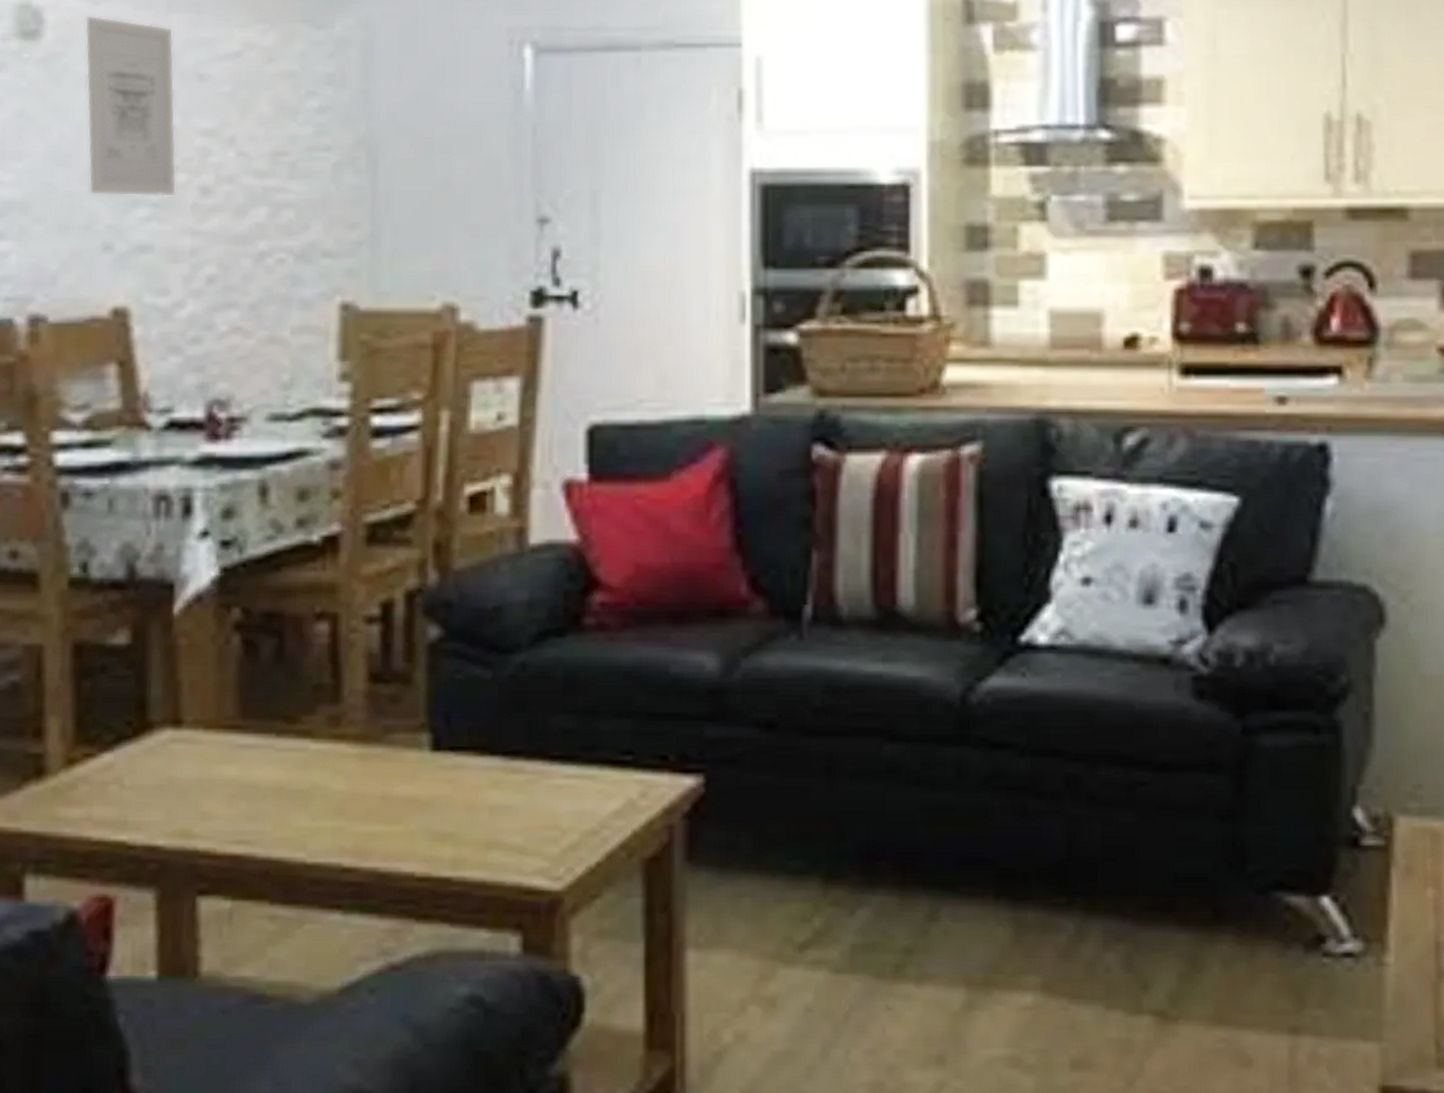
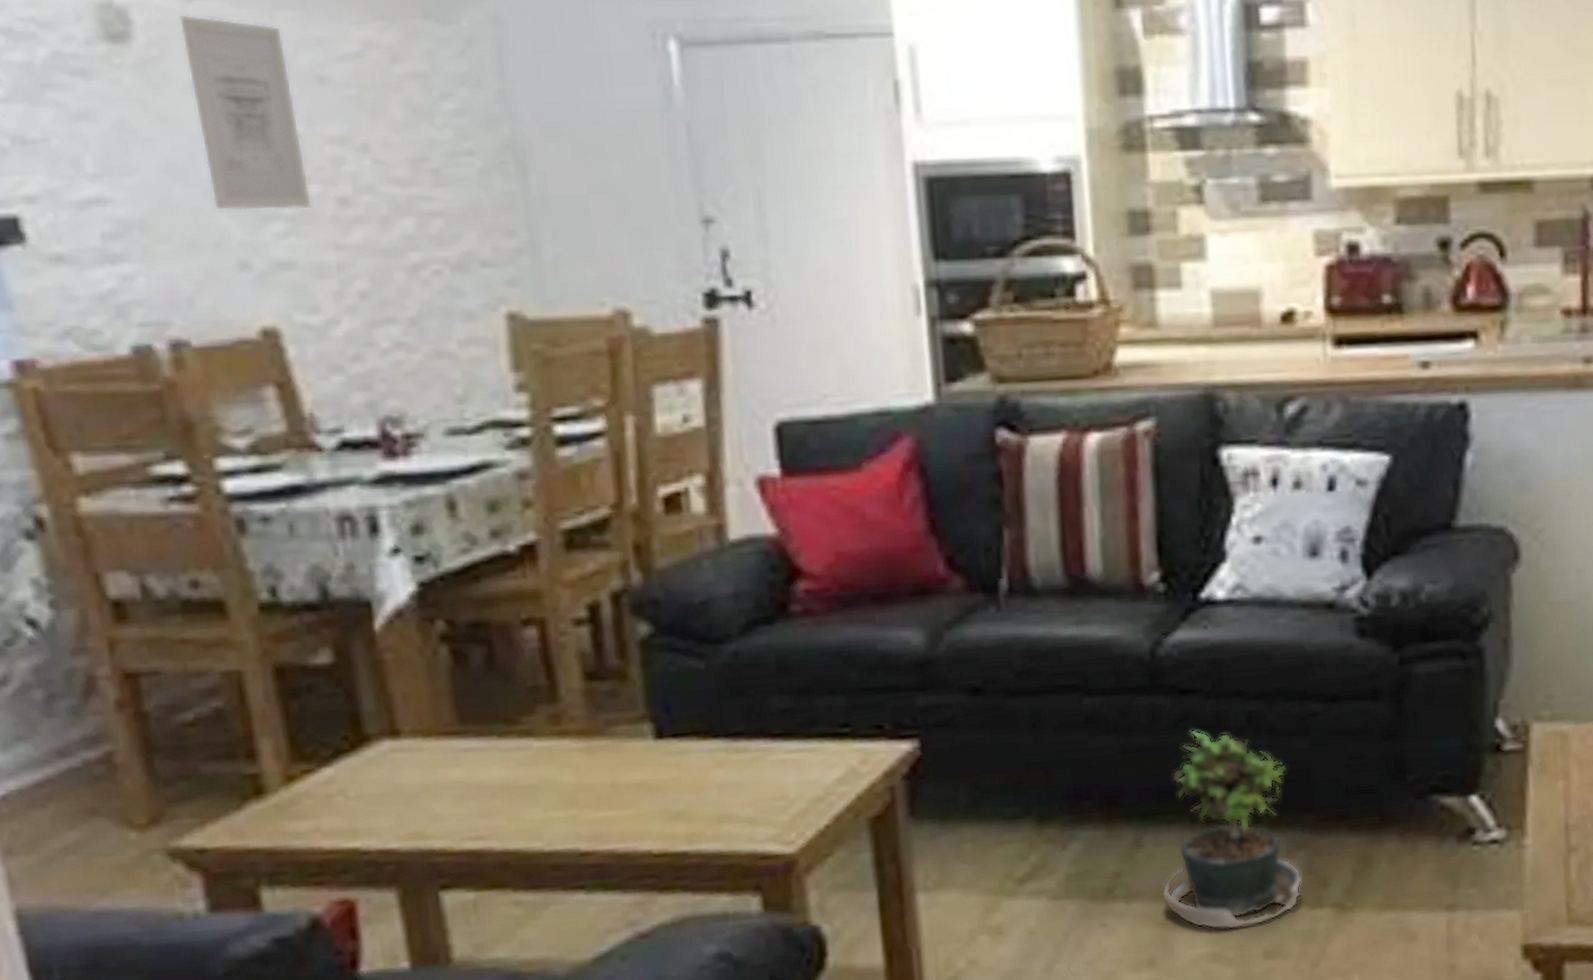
potted plant: none [957,790,1119,1030] -> present [1161,730,1303,930]

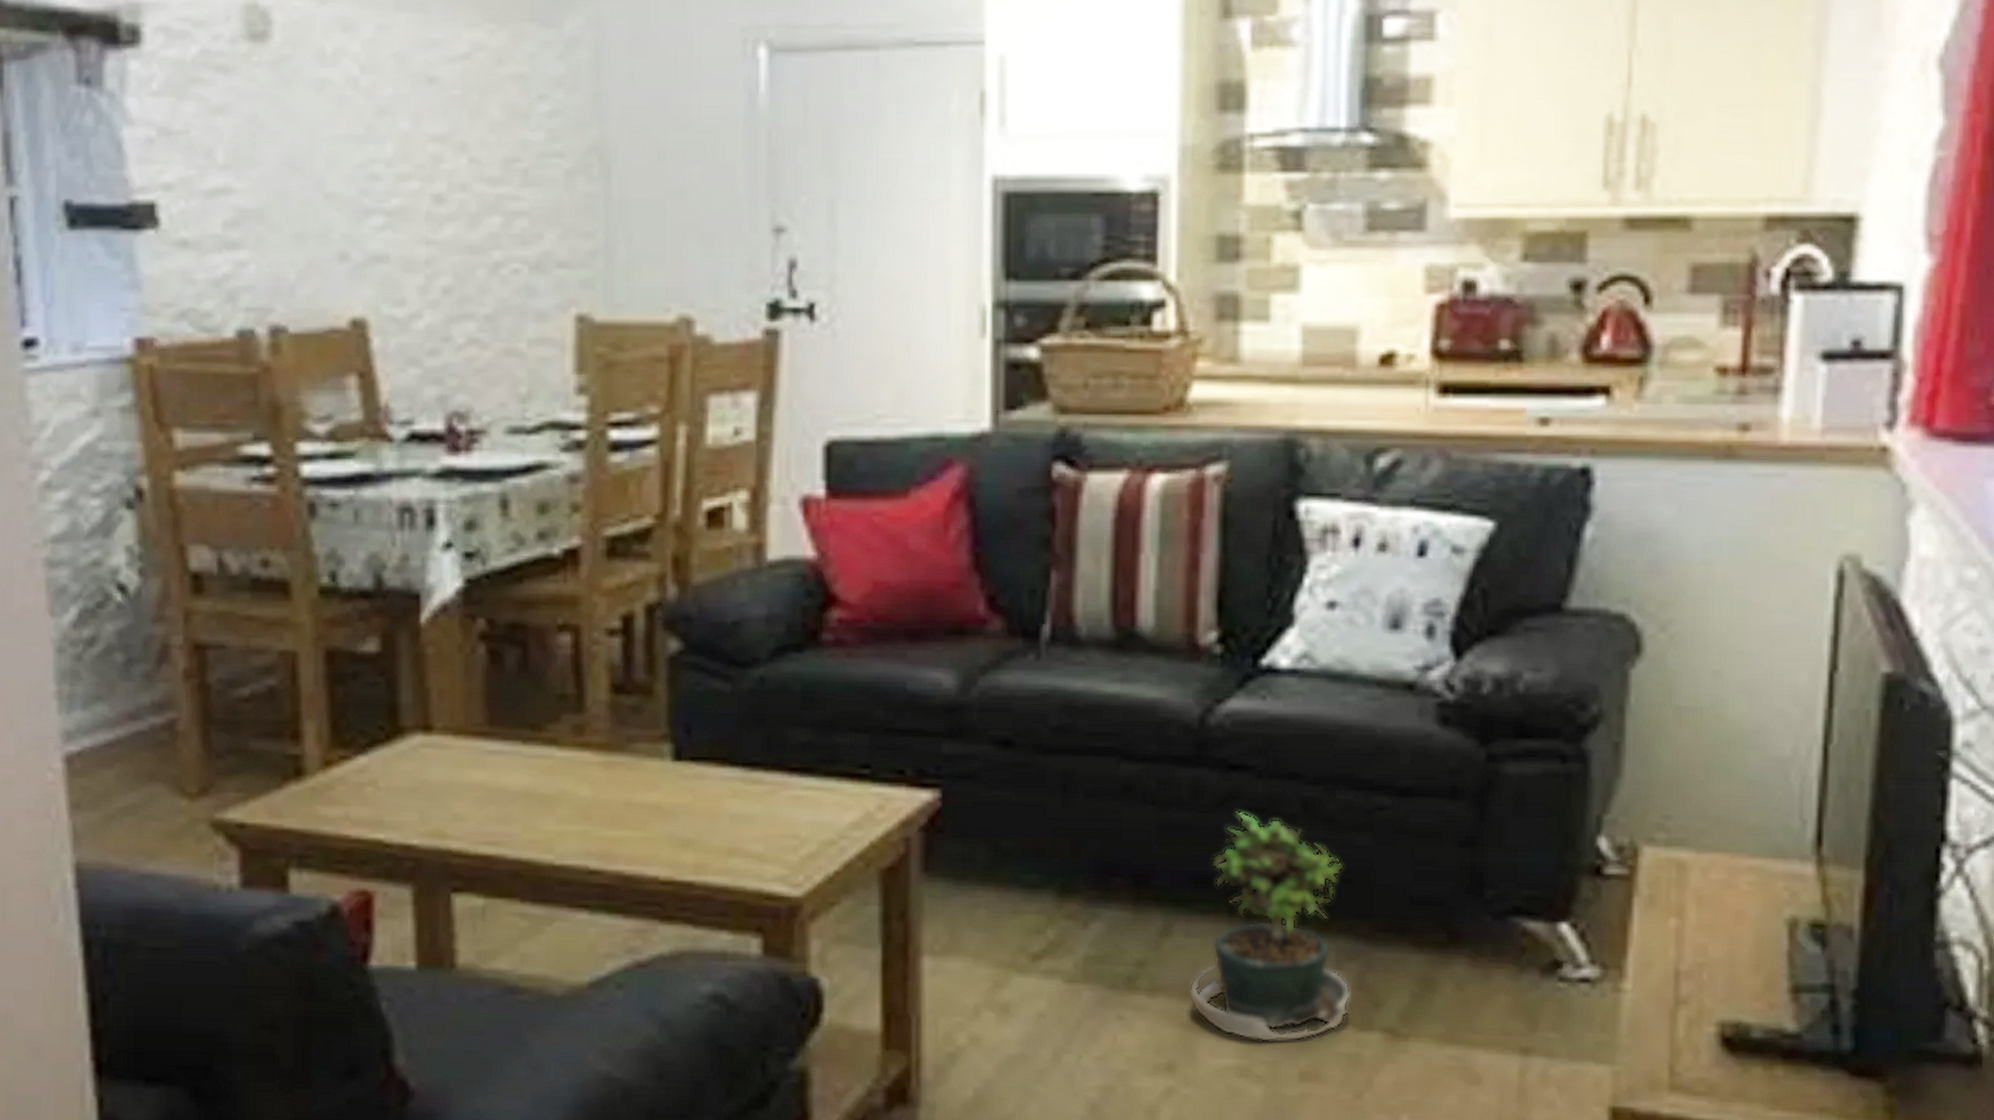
wall art: present [178,14,313,211] -> none [312,16,410,206]

